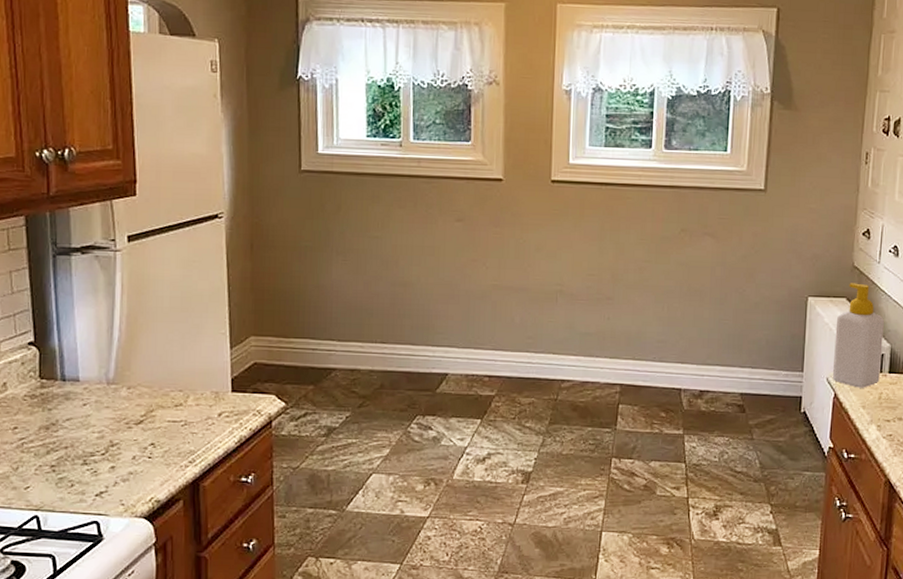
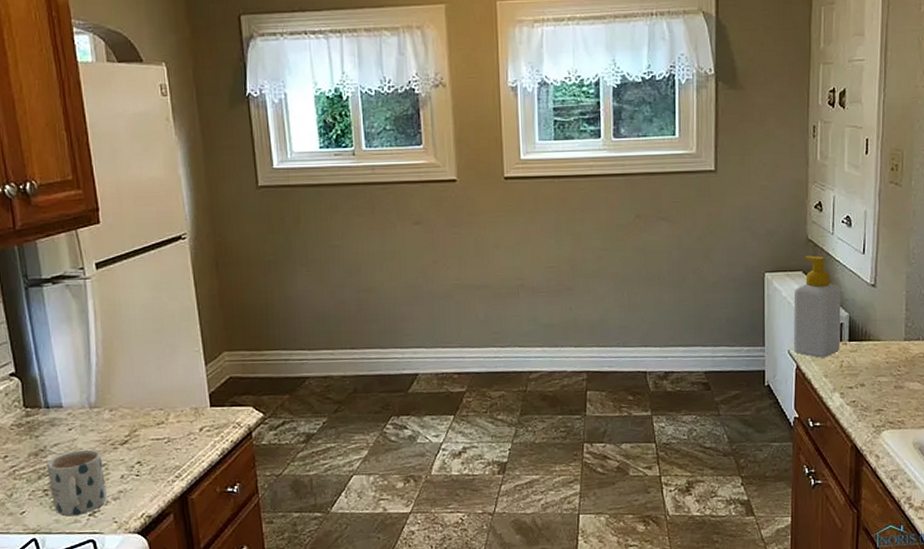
mug: none [56,427,116,495] -> present [46,449,107,517]

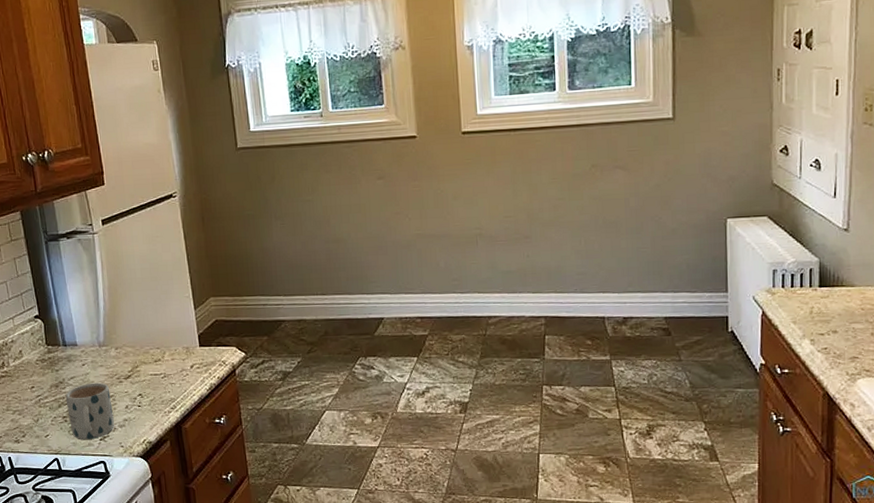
soap bottle: present [793,255,841,358] -> none [758,200,811,304]

